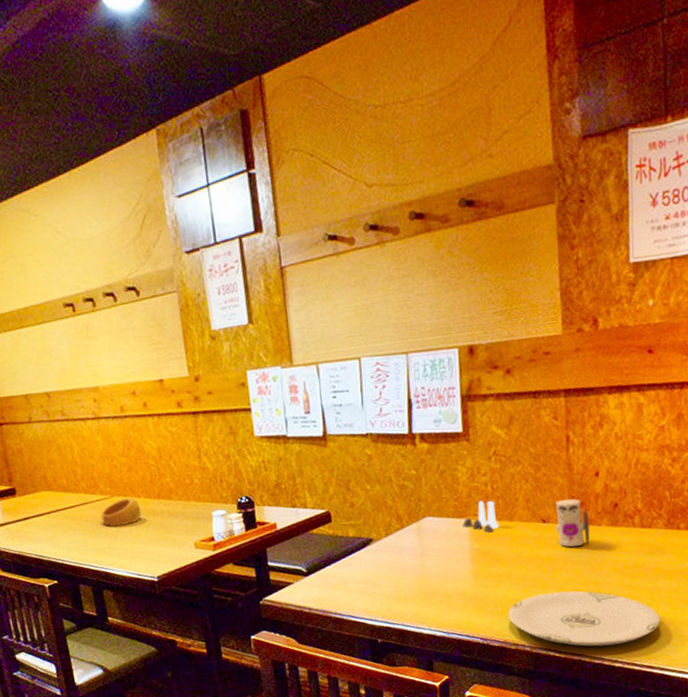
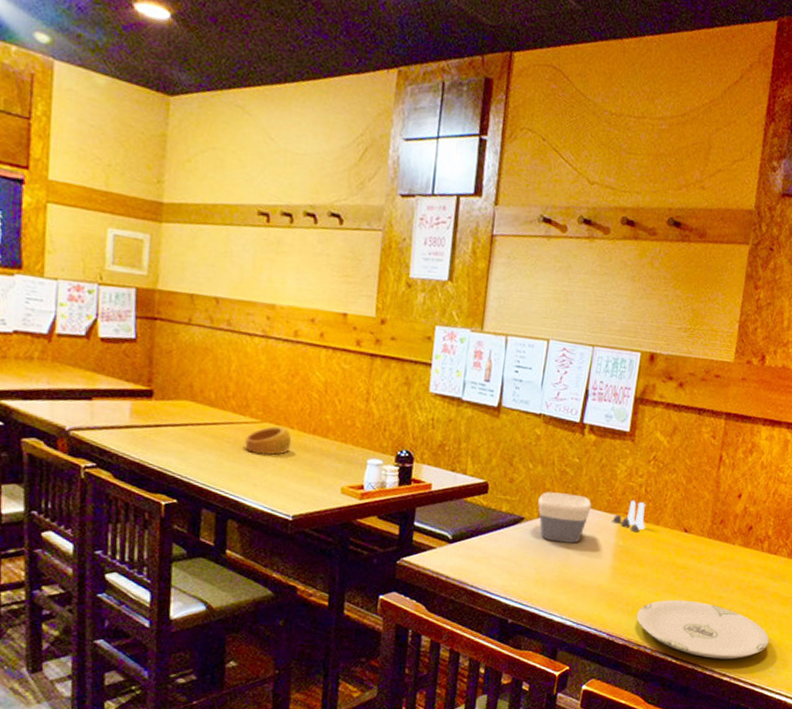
bowl: none [383,506,439,557] -> present [538,492,592,543]
toy: present [555,499,590,547] -> none [694,514,726,561]

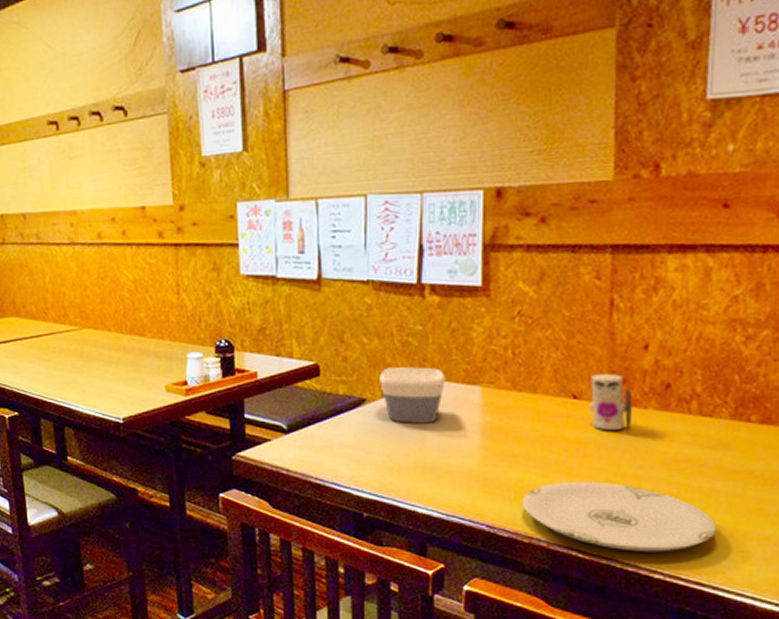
ring: present [245,425,292,455] -> none [69,330,112,360]
salt and pepper shaker set: present [612,500,645,533] -> none [474,367,518,405]
toy: none [694,514,726,561] -> present [589,374,632,431]

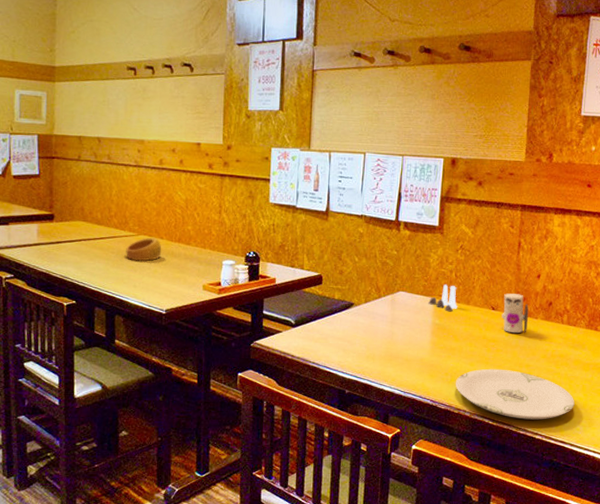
ring: none [69,330,112,360] -> present [126,237,162,261]
bowl: present [380,367,446,423] -> none [364,281,411,323]
salt and pepper shaker set: none [474,367,518,405] -> present [428,284,457,312]

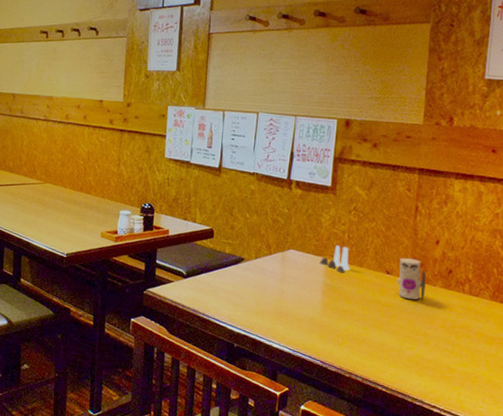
ring: present [126,237,162,261] -> none [33,185,65,207]
plate: present [456,368,575,420] -> none [347,334,477,393]

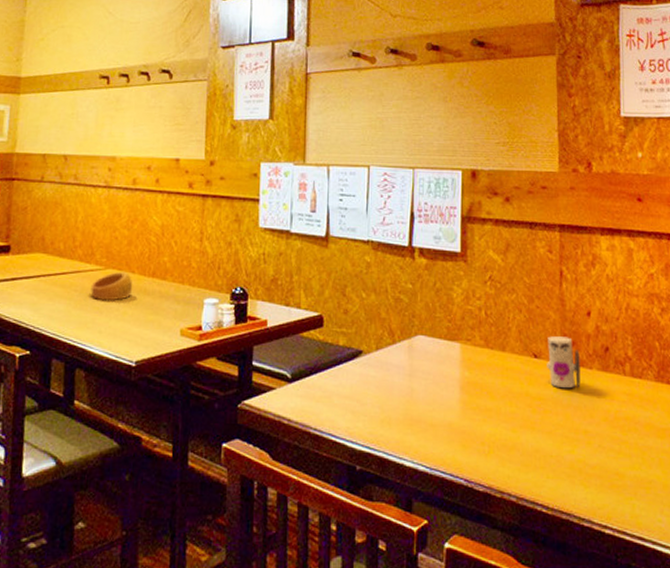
ring: none [33,185,65,207] -> present [91,271,133,300]
salt and pepper shaker set: present [320,245,350,273] -> none [454,326,490,361]

